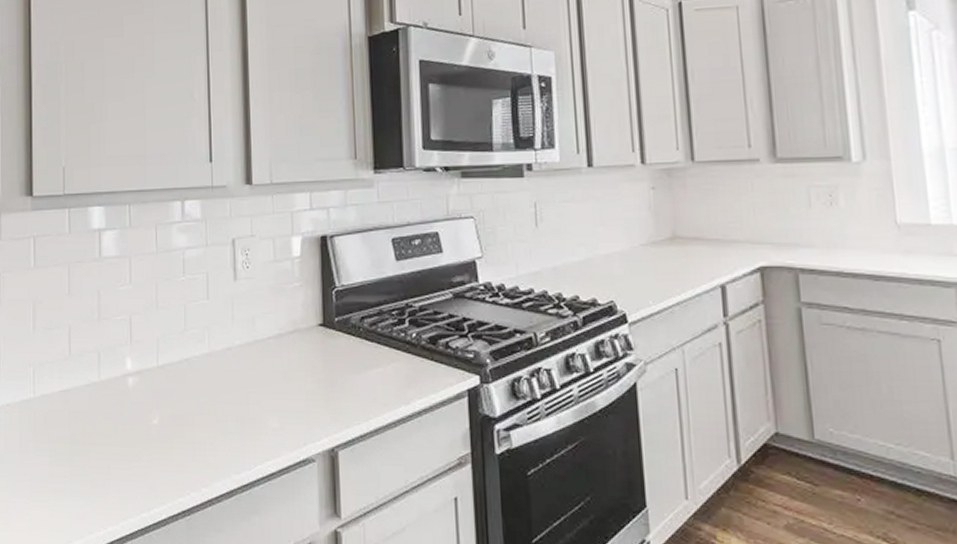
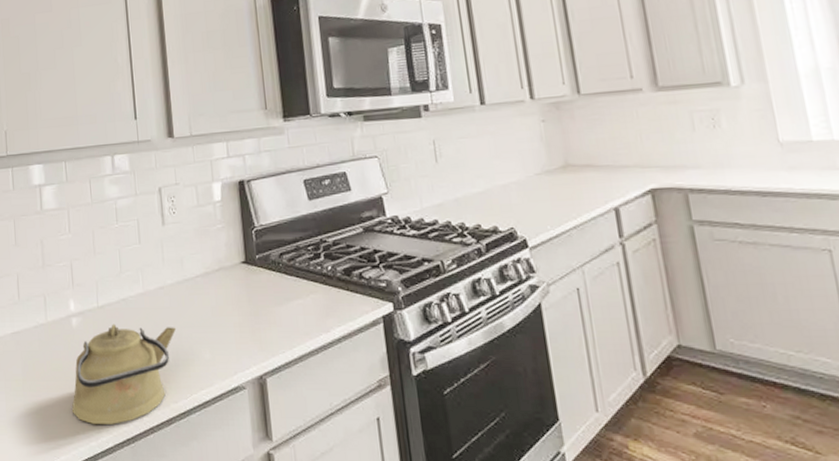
kettle: none [123,385,243,495] -> present [72,324,177,424]

